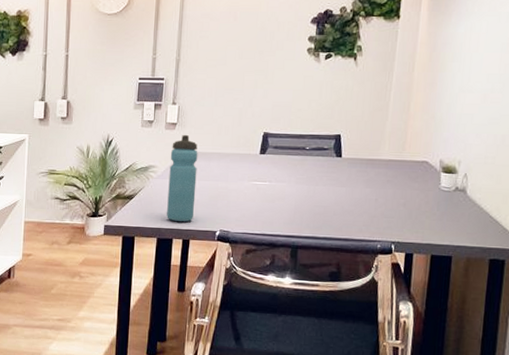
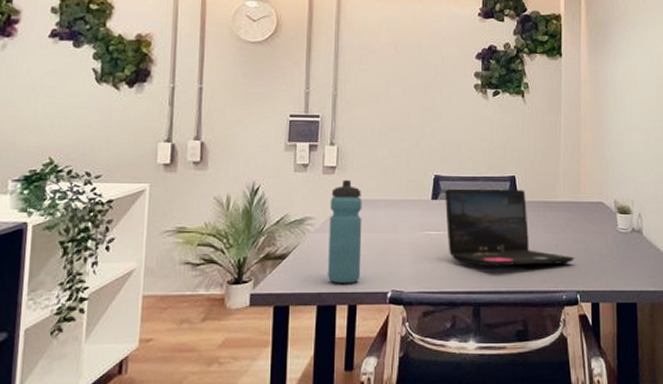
laptop: none [272,145,393,217] -> present [445,188,575,267]

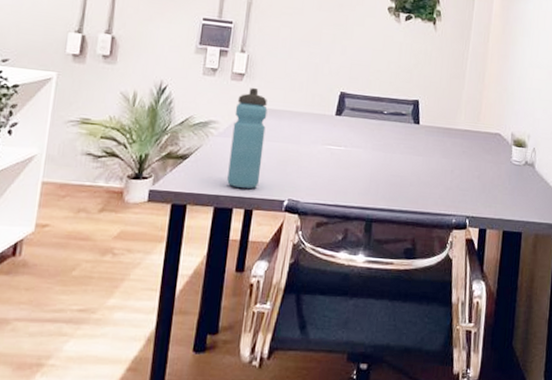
laptop: present [445,188,575,267] -> none [347,107,468,190]

